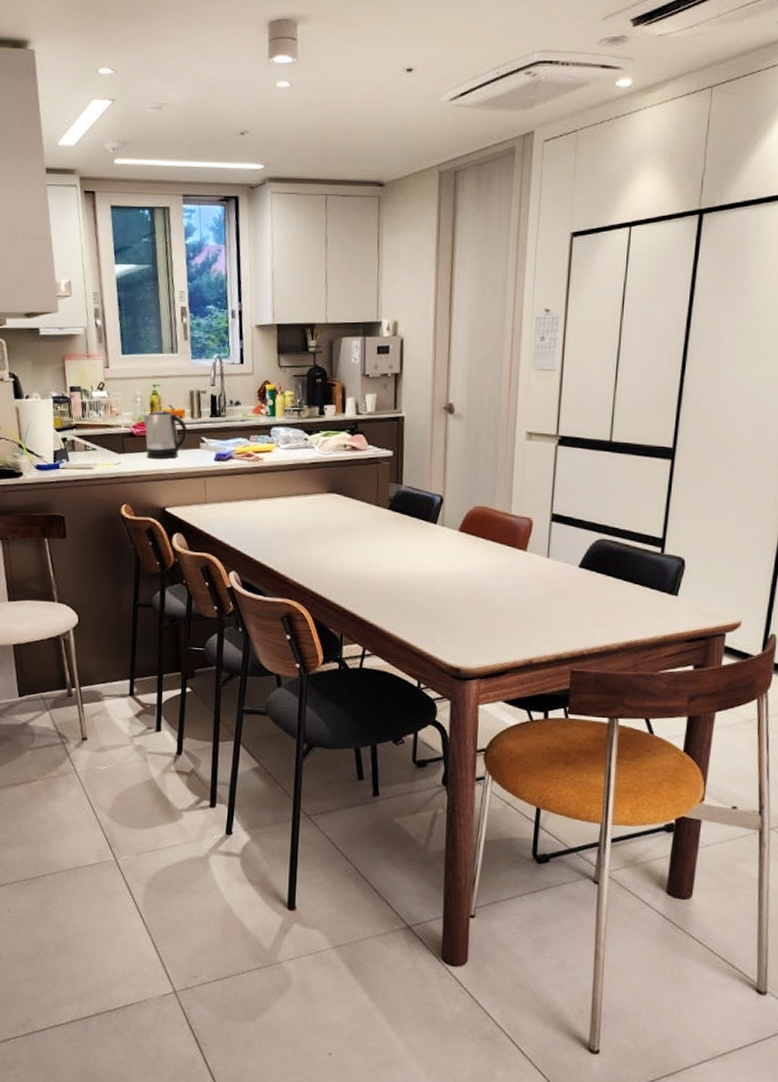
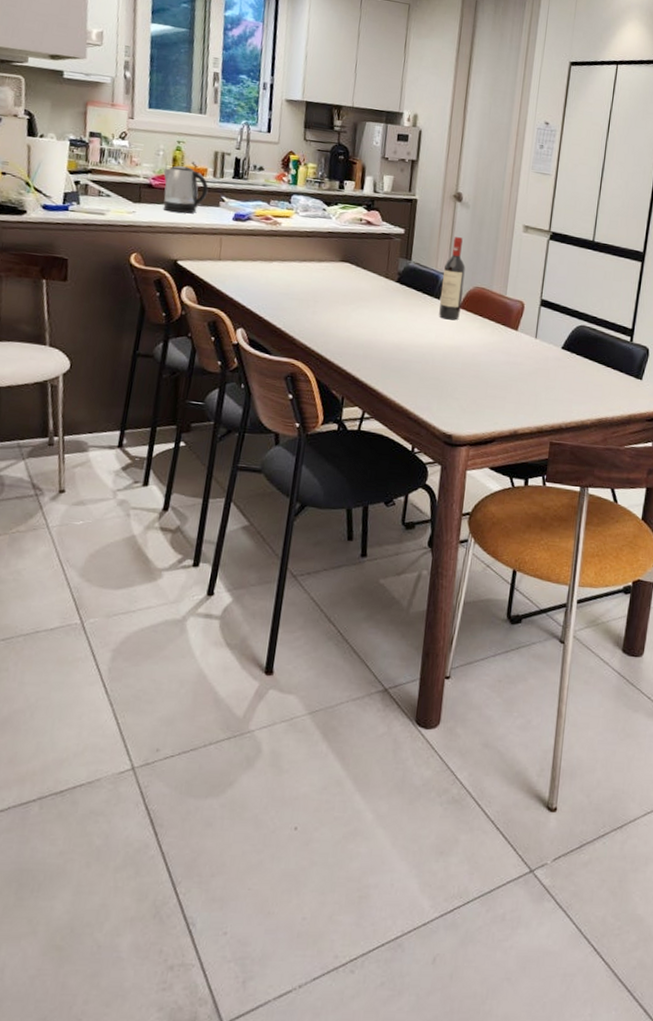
wine bottle: none [436,453,463,545] -> present [439,237,466,320]

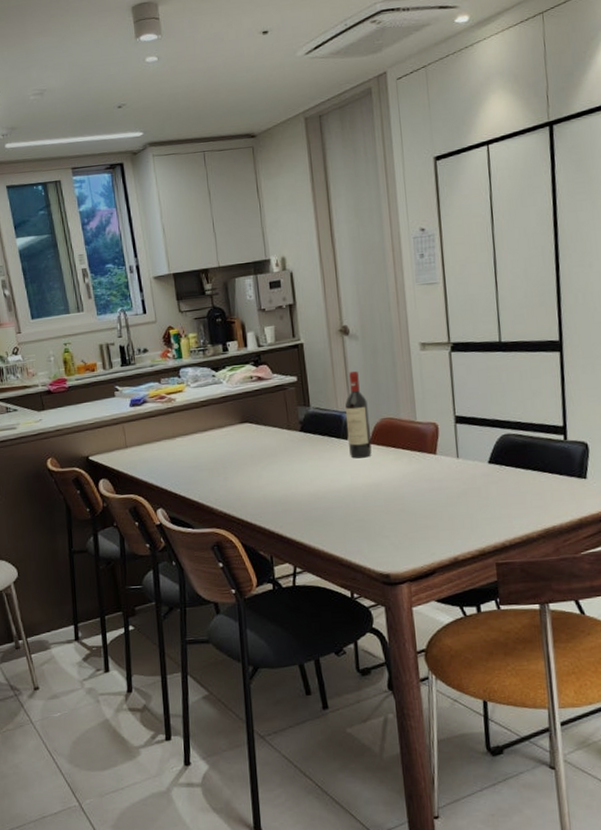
kettle: present [163,165,209,214] -> none [58,366,102,413]

